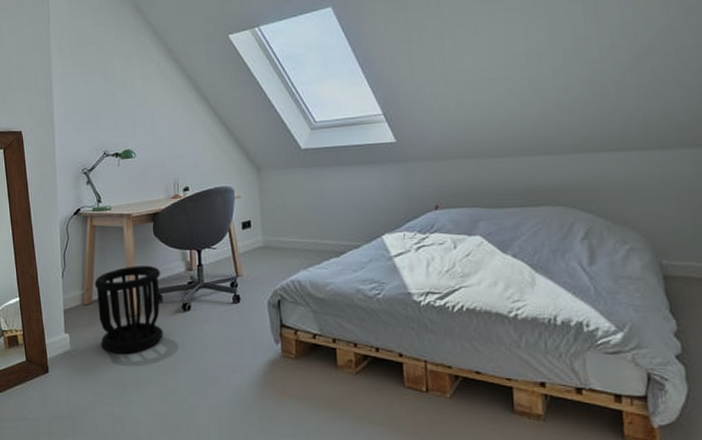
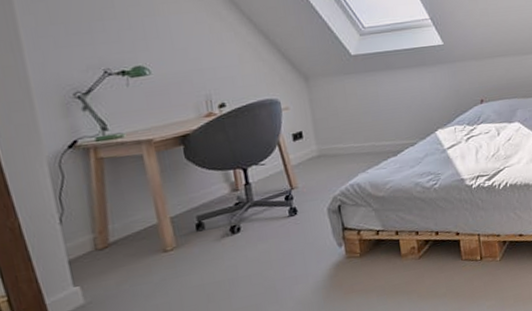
wastebasket: present [94,265,163,353] -> none [109,192,210,295]

